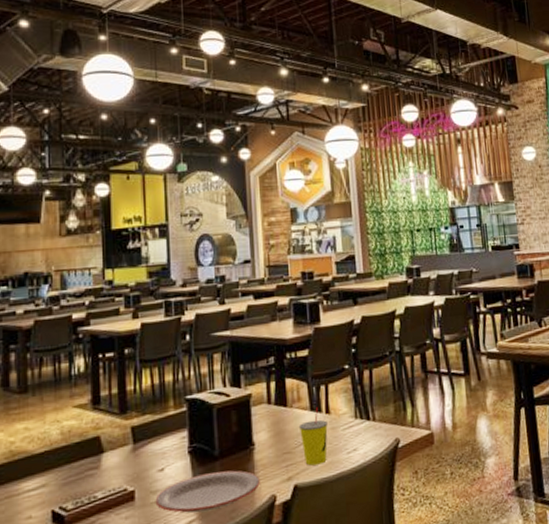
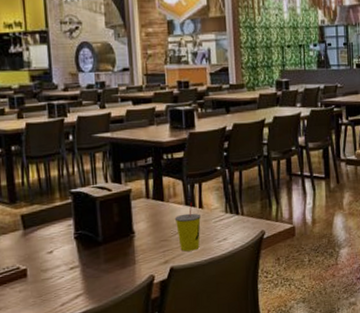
plate: present [155,470,260,514] -> none [45,254,140,289]

